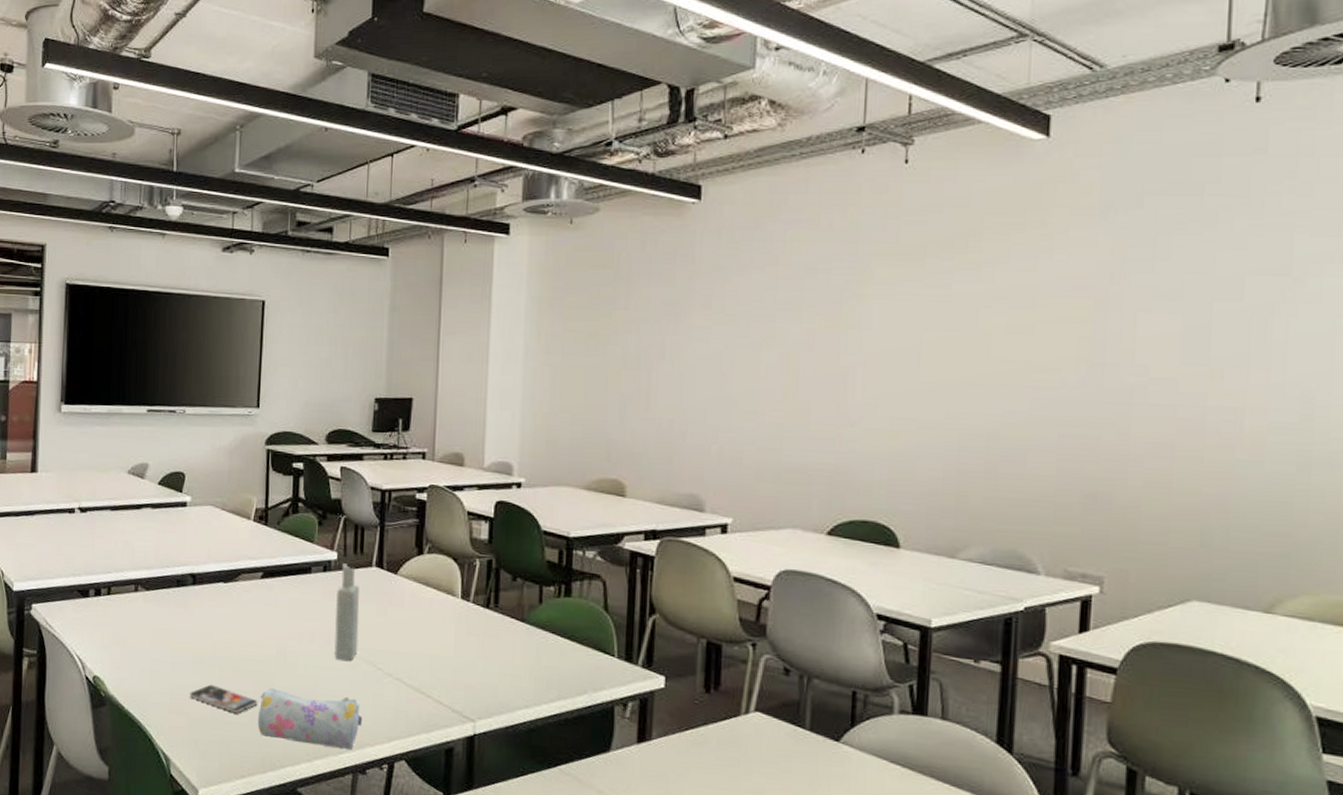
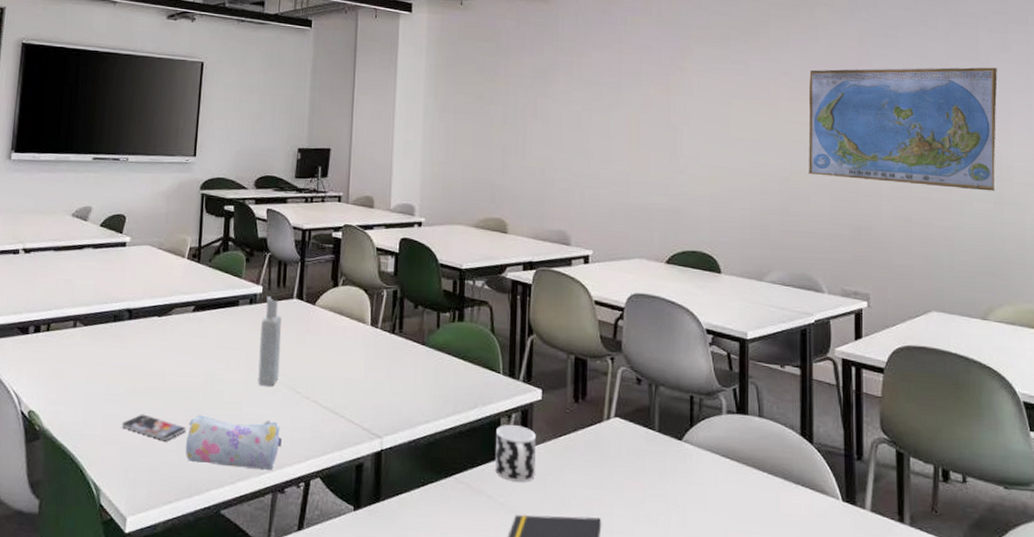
cup: none [607,714,657,778] -> present [495,425,536,482]
world map: none [1027,283,1319,449] -> present [808,67,998,191]

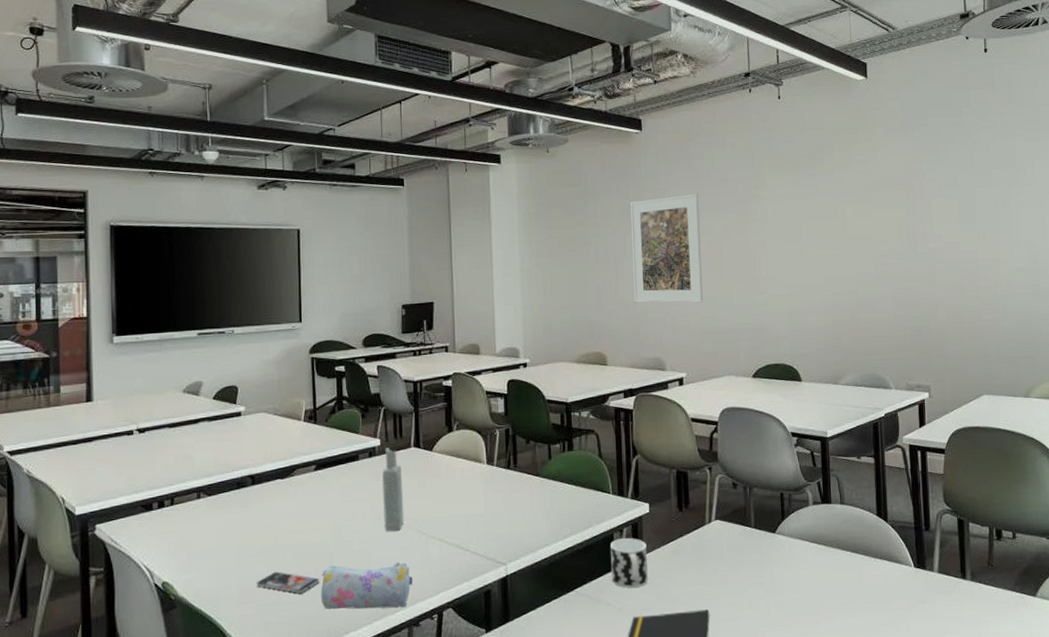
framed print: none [541,59,618,176] -> present [629,193,703,303]
world map: present [808,67,998,191] -> none [870,172,1033,285]

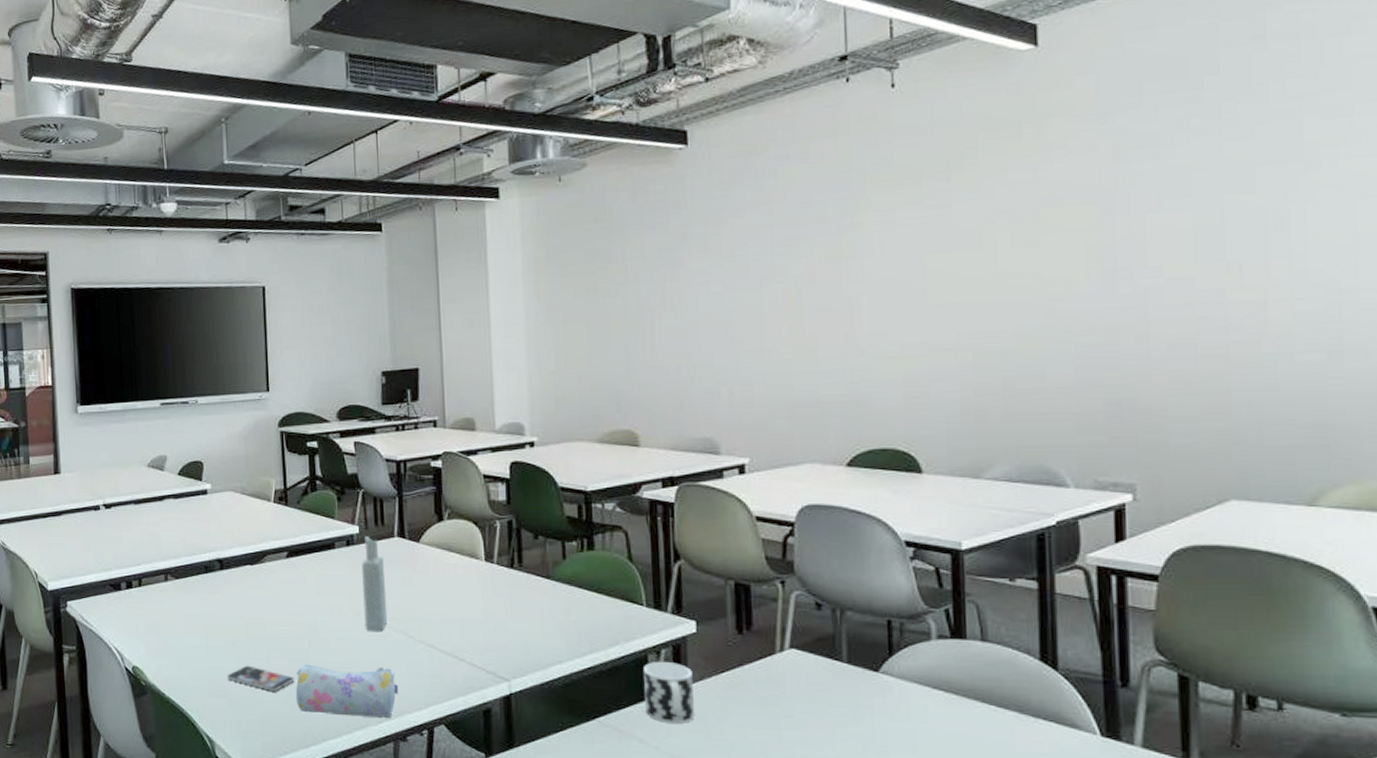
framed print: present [629,193,703,303] -> none [670,224,774,368]

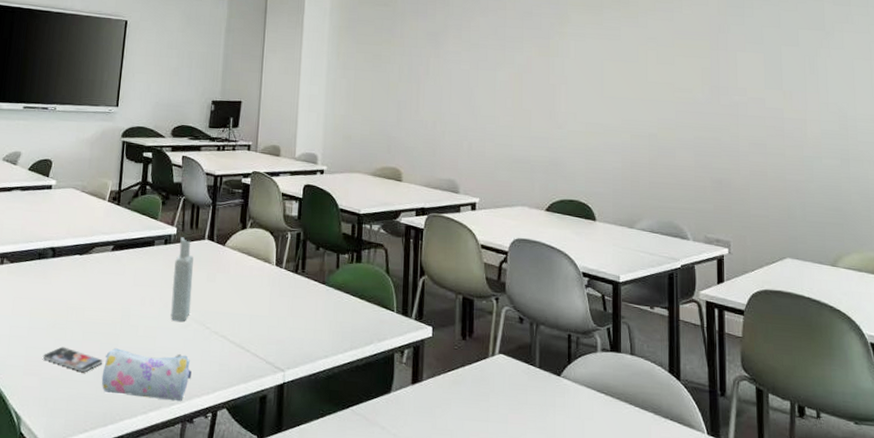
cup: present [644,662,694,724] -> none [389,360,427,414]

